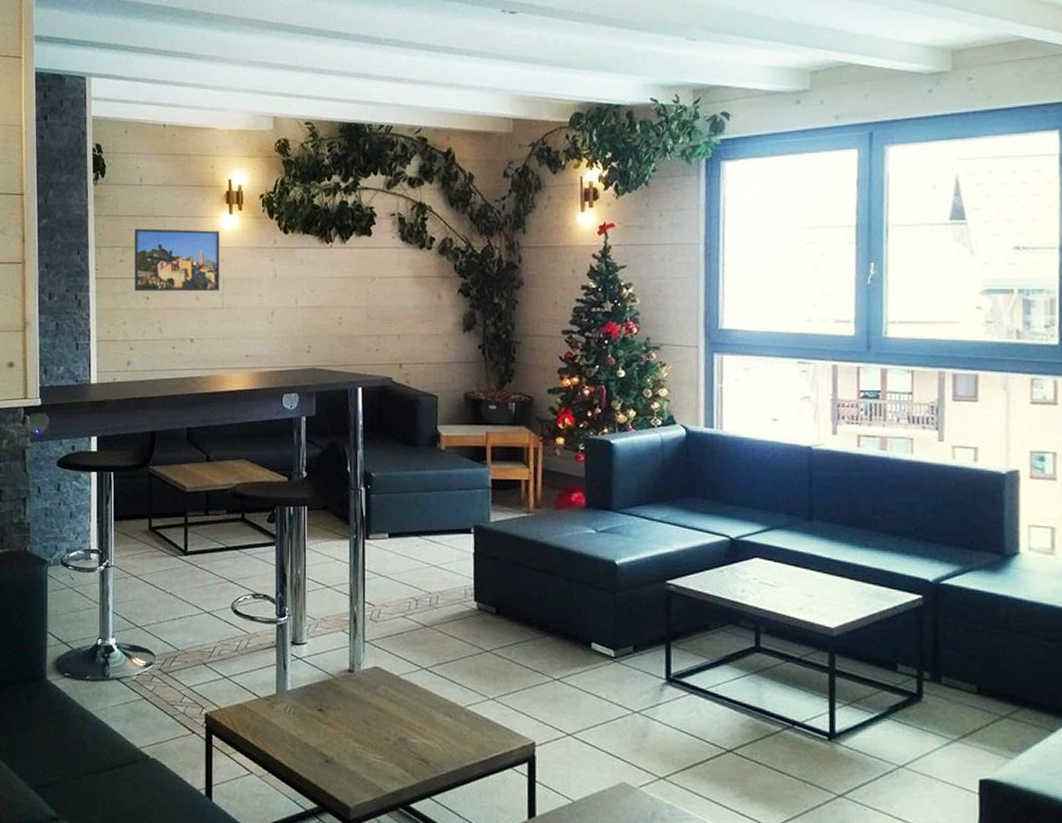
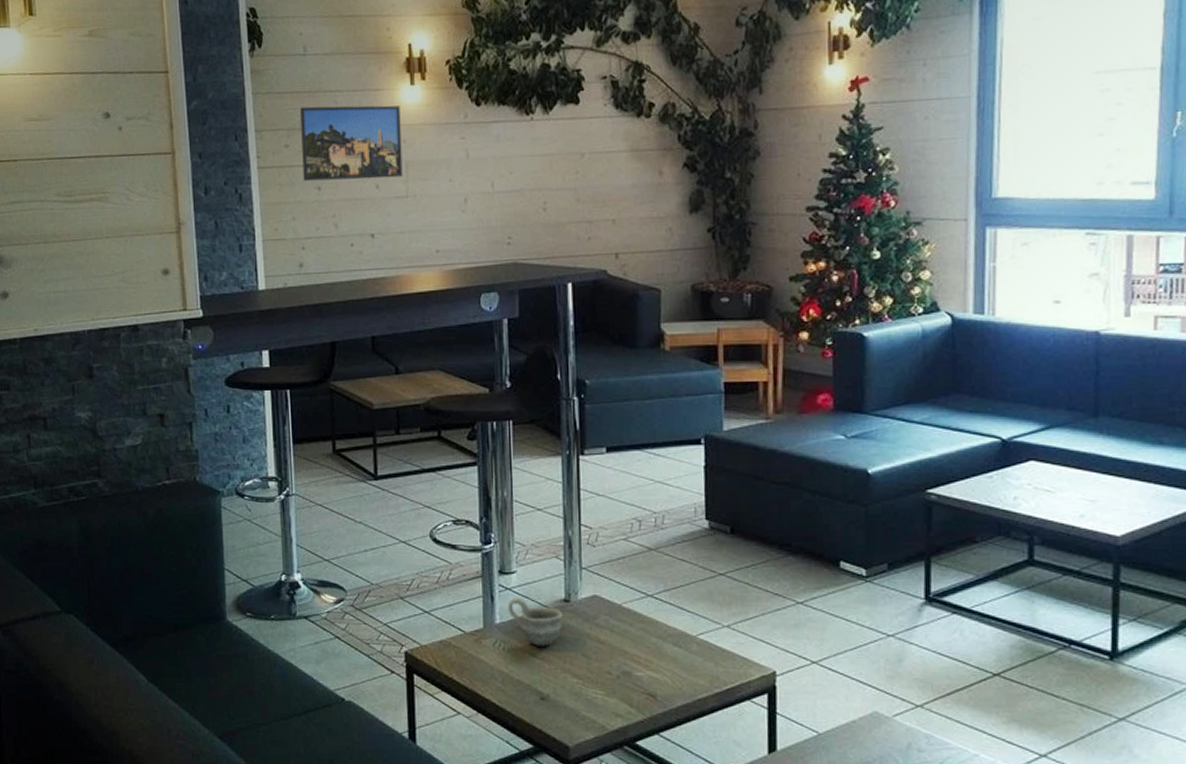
cup: none [298,666,347,713] -> present [507,597,563,646]

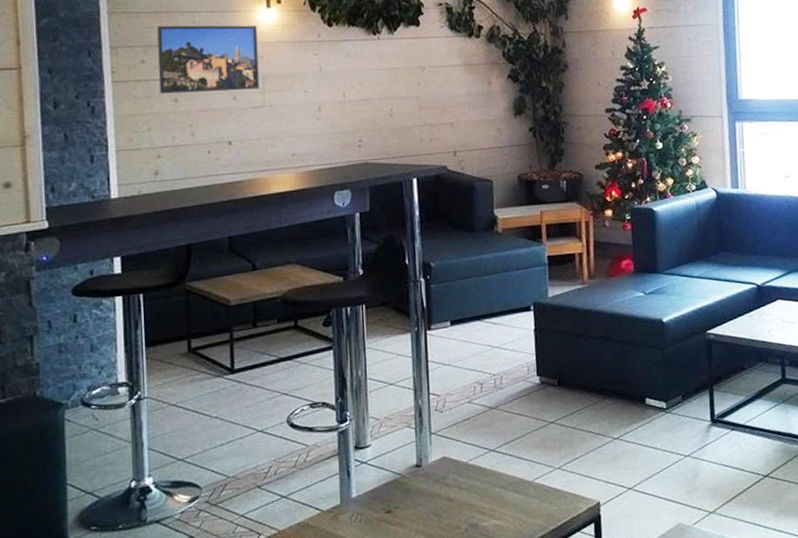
cup: present [507,597,563,646] -> none [363,469,415,513]

